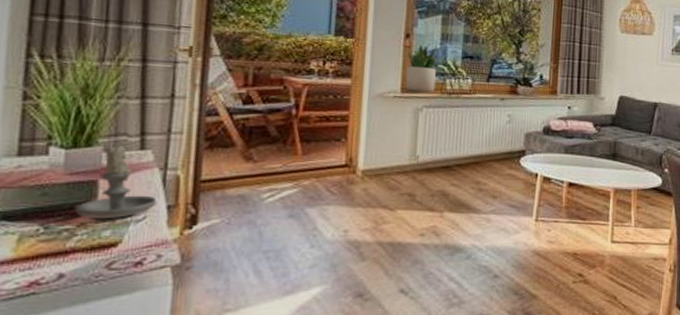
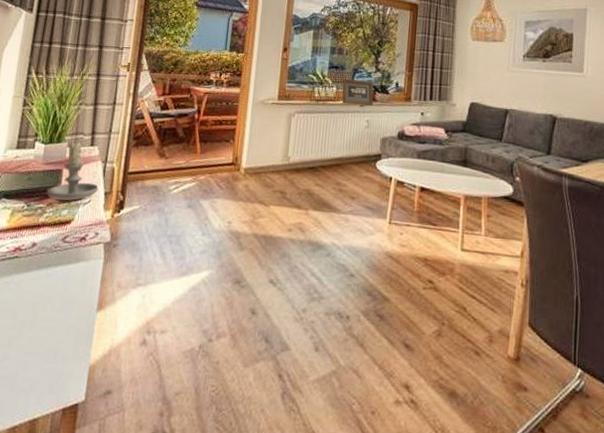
planter: present [405,44,437,94] -> none [282,56,308,101]
picture frame: none [478,69,515,99] -> present [342,78,374,106]

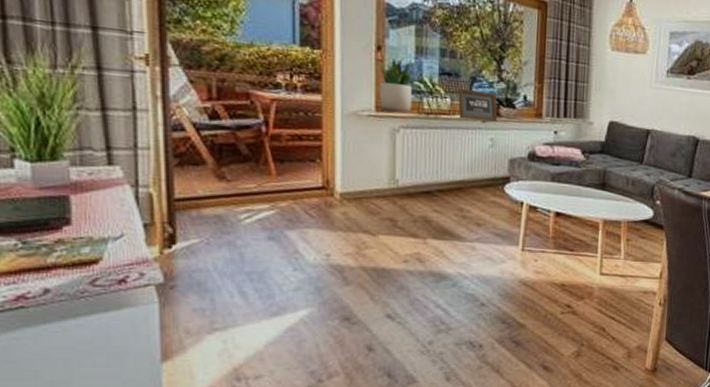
candle: present [47,141,99,201] -> none [51,158,133,236]
planter: none [282,56,308,101] -> present [380,58,412,114]

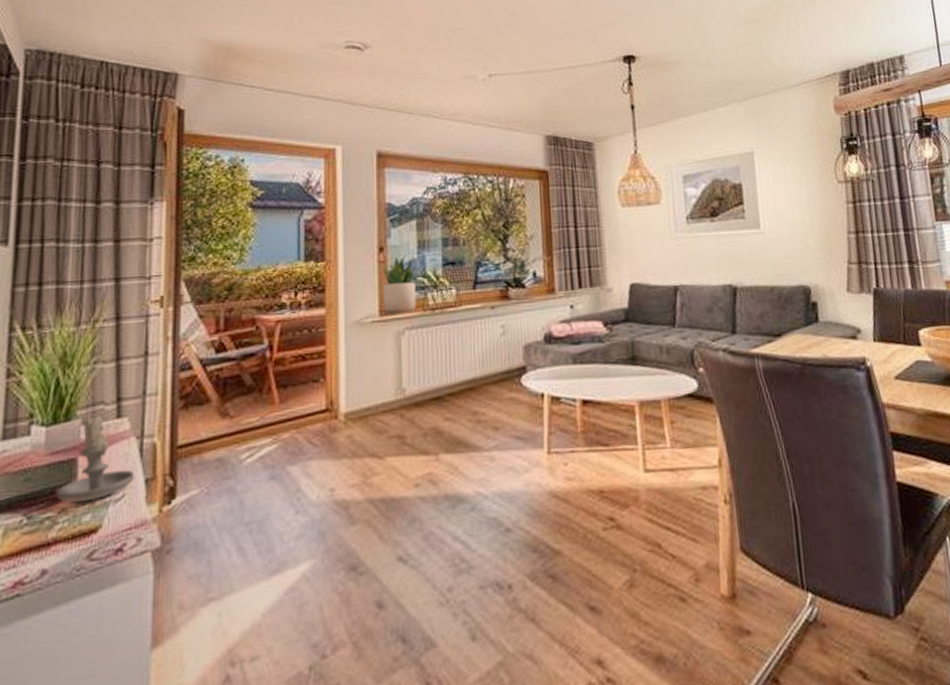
candle: none [51,158,133,236] -> present [56,415,135,503]
picture frame: present [458,88,498,122] -> none [463,274,508,309]

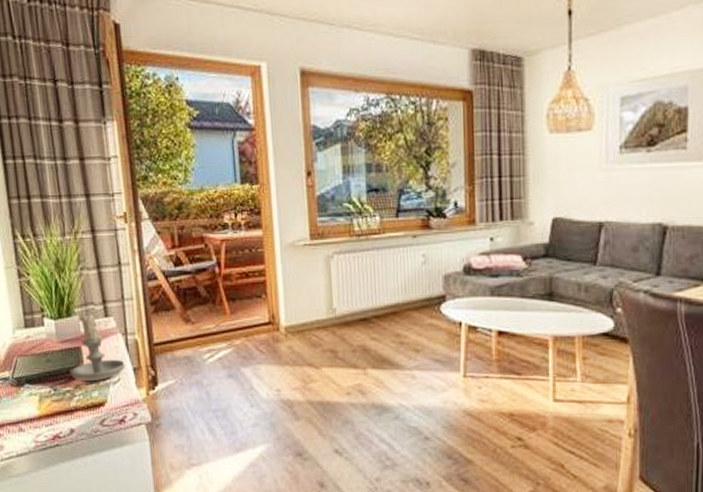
planter: present [383,255,416,315] -> none [311,180,343,239]

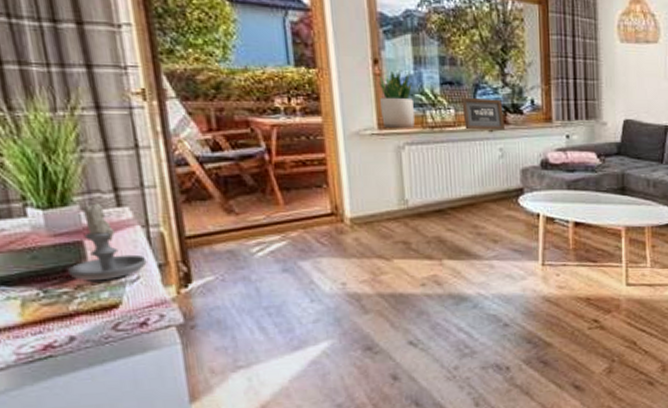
planter: none [311,180,343,239] -> present [378,70,415,129]
picture frame: none [386,203,429,237] -> present [462,97,506,130]

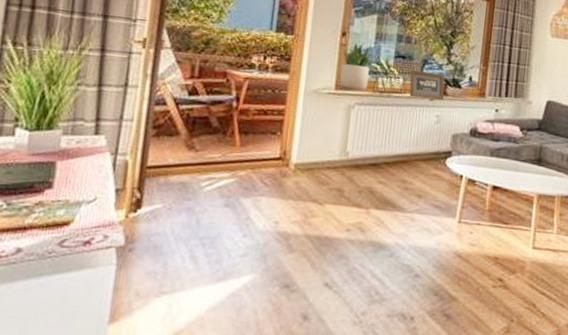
candle: present [68,202,147,281] -> none [35,128,107,199]

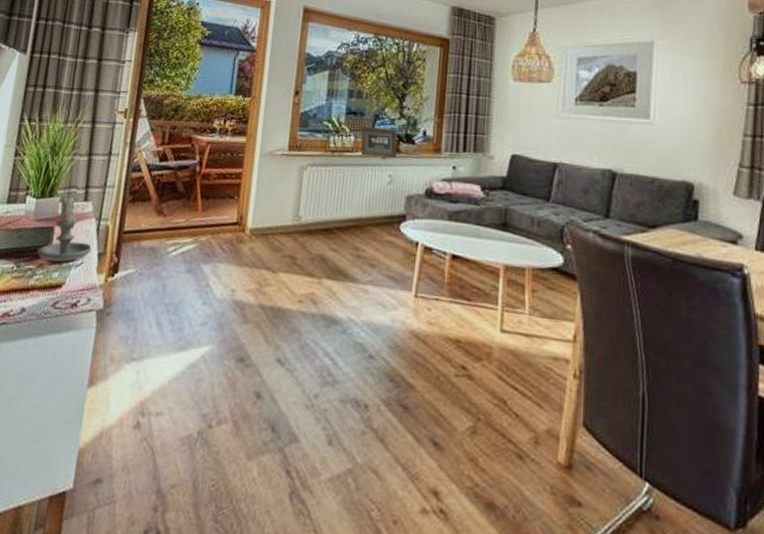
candle: none [35,128,107,199] -> present [37,195,92,262]
planter: present [339,43,371,92] -> none [292,101,323,152]

